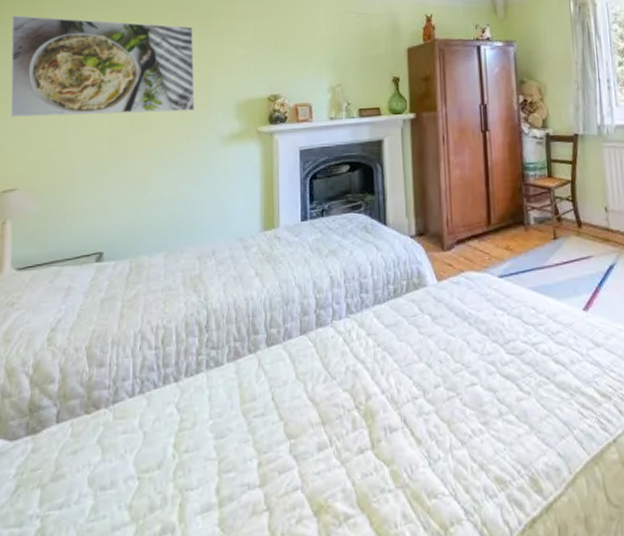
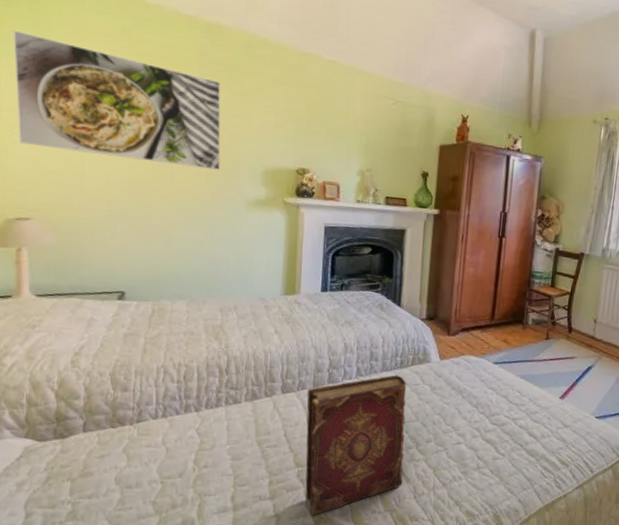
hardback book: none [294,306,413,504] -> present [305,375,407,516]

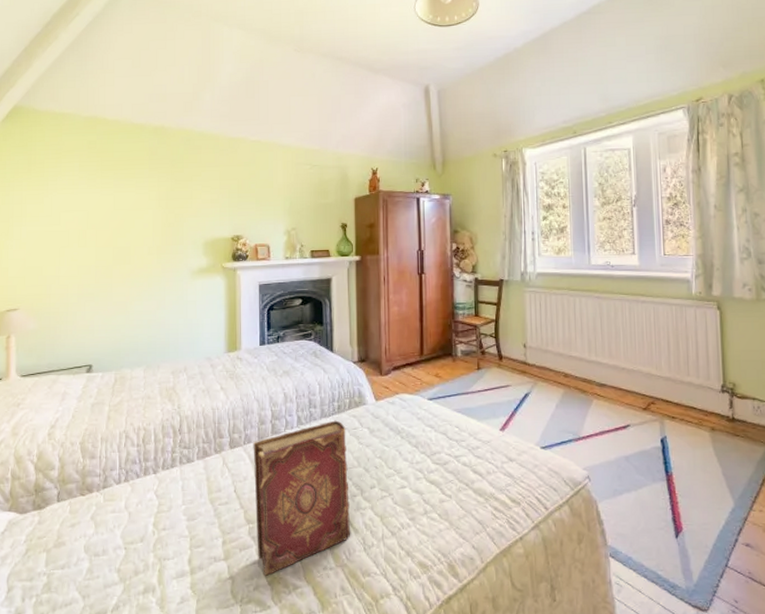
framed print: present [13,29,221,170] -> none [8,157,168,248]

